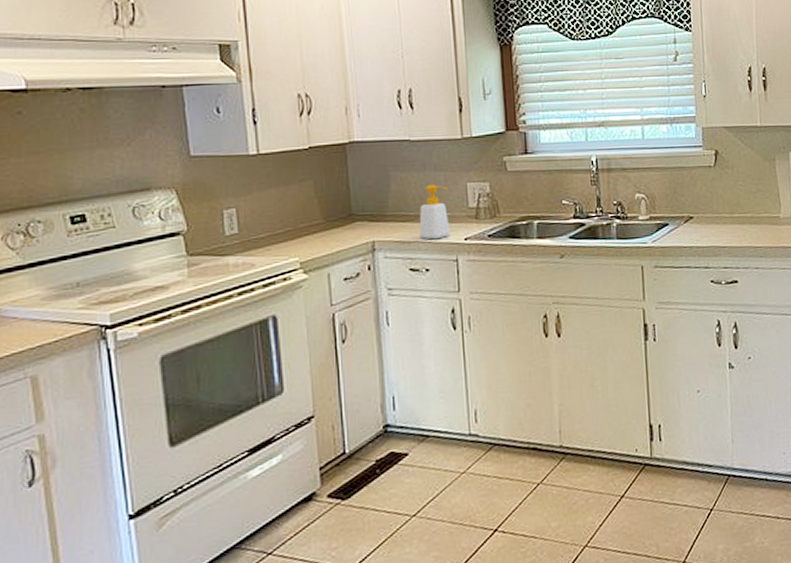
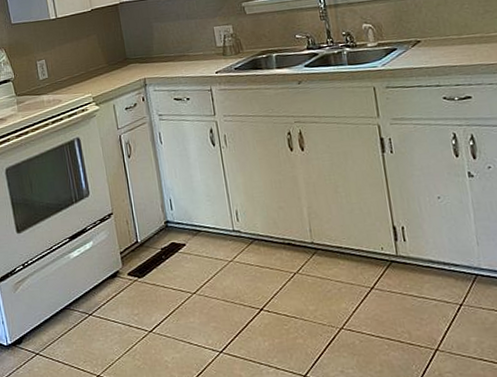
soap bottle: present [419,185,450,240] -> none [178,30,204,75]

